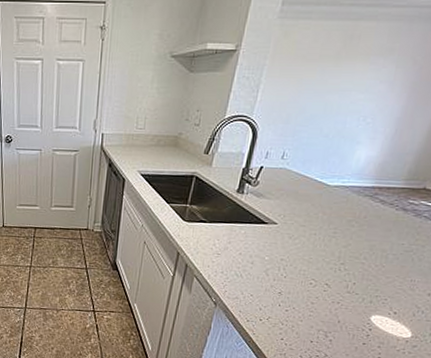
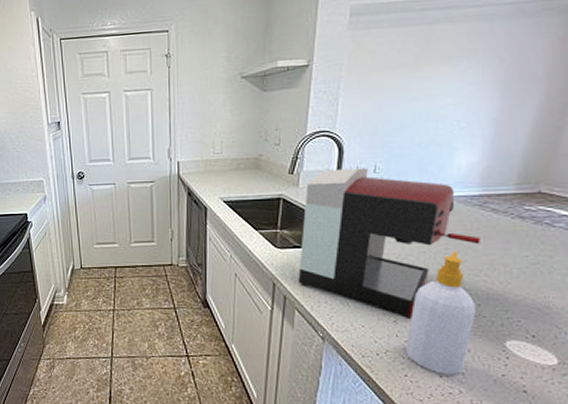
coffee maker: none [200,152,366,291] -> present [298,168,480,318]
soap bottle: none [285,235,352,341] -> present [406,250,477,375]

